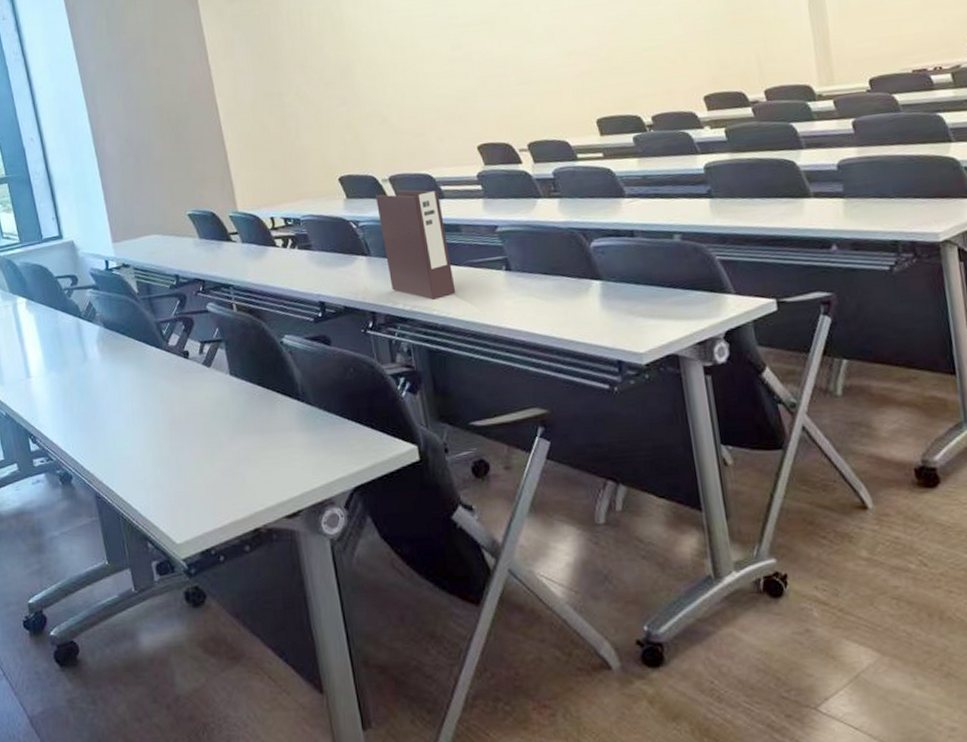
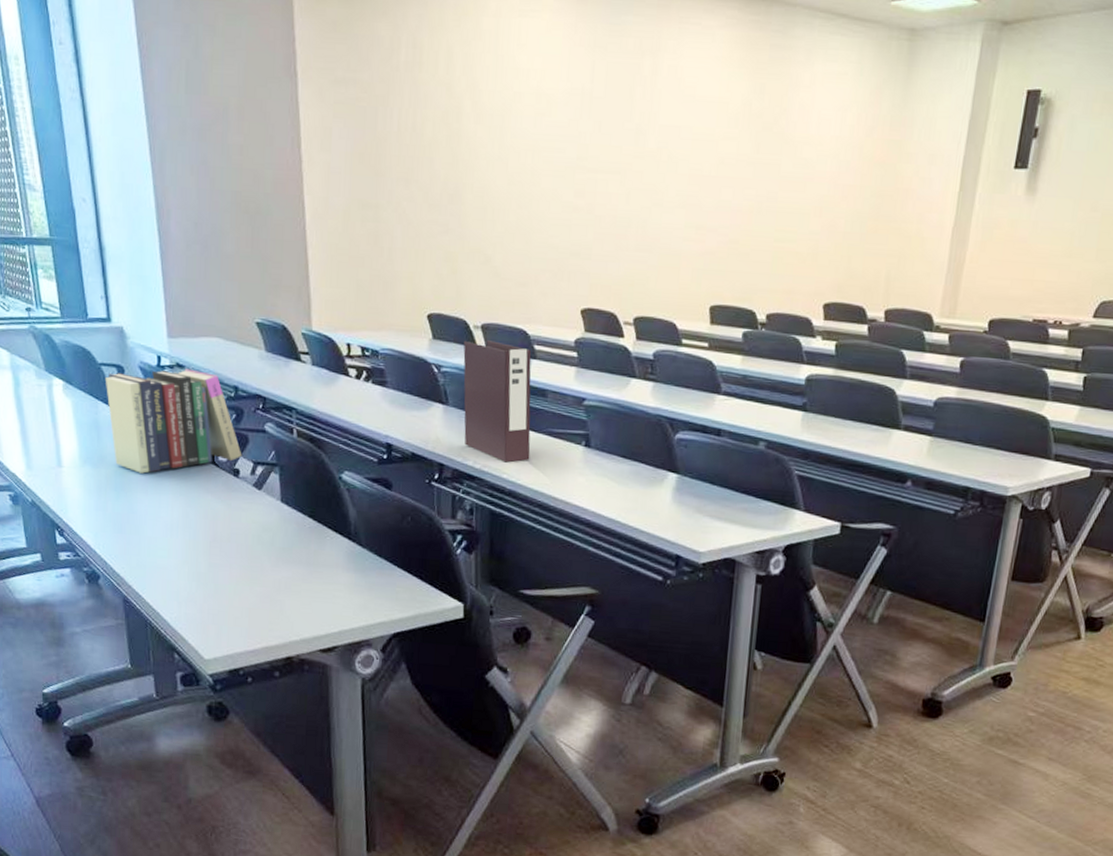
books: none [61,267,190,371] -> present [105,368,242,474]

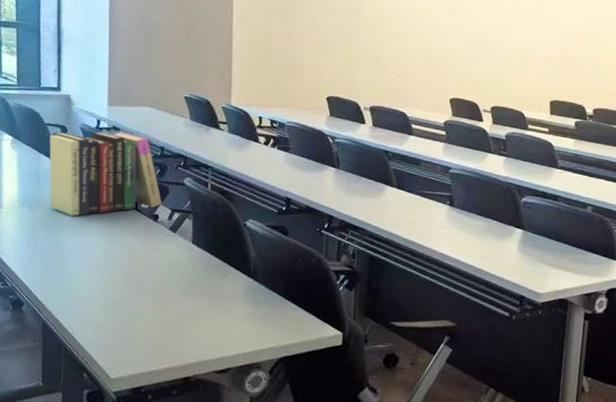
binder: present [463,340,532,463] -> none [351,118,409,217]

